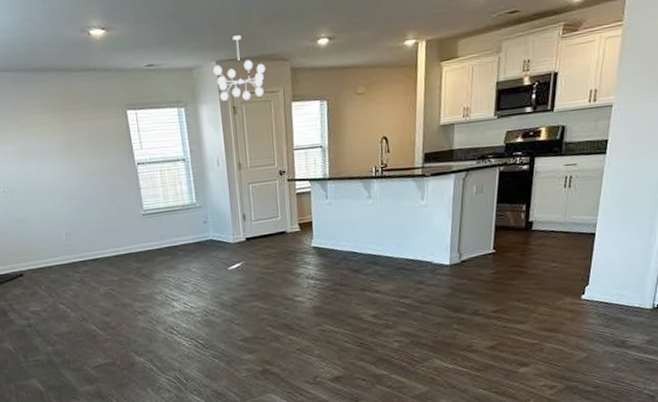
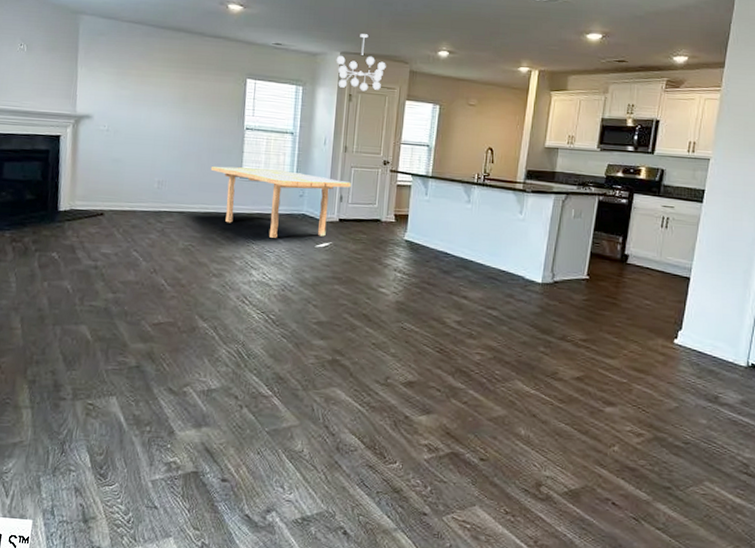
dining table: none [112,199,252,268] -> present [210,166,351,238]

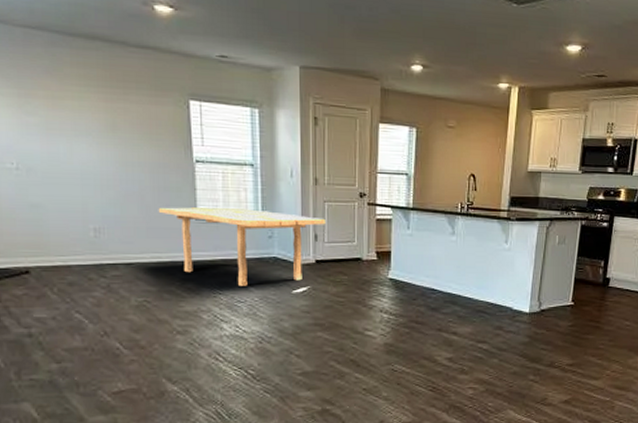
chandelier: present [336,34,386,91] -> none [295,44,354,114]

